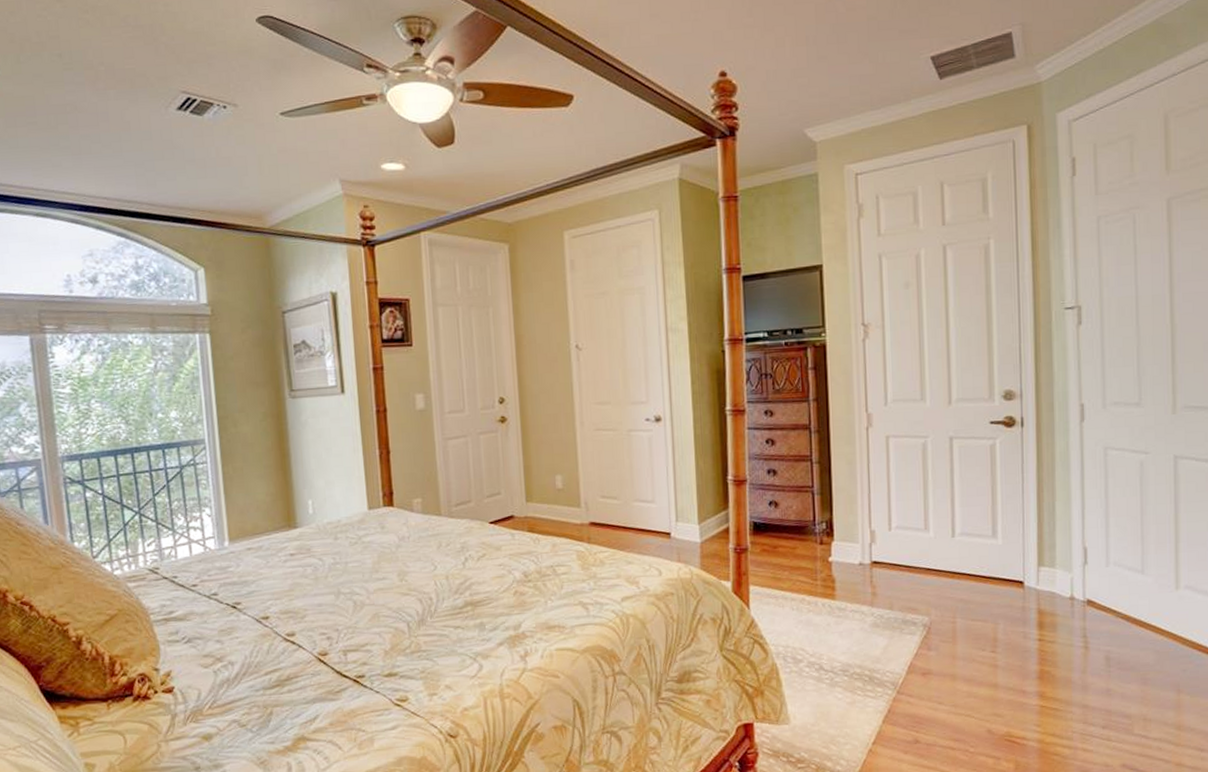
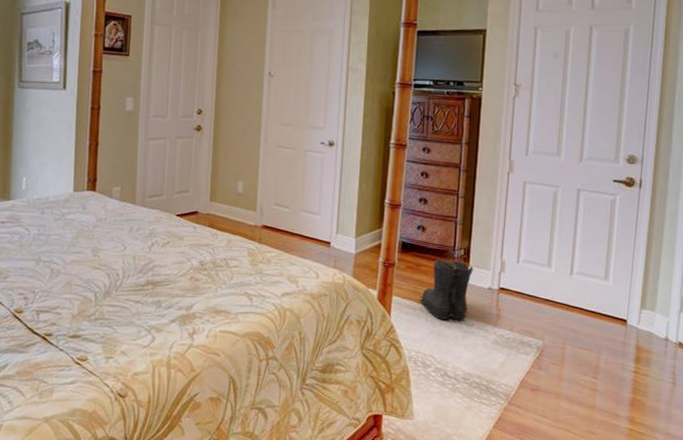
boots: none [780,536,839,606] -> present [419,259,473,320]

